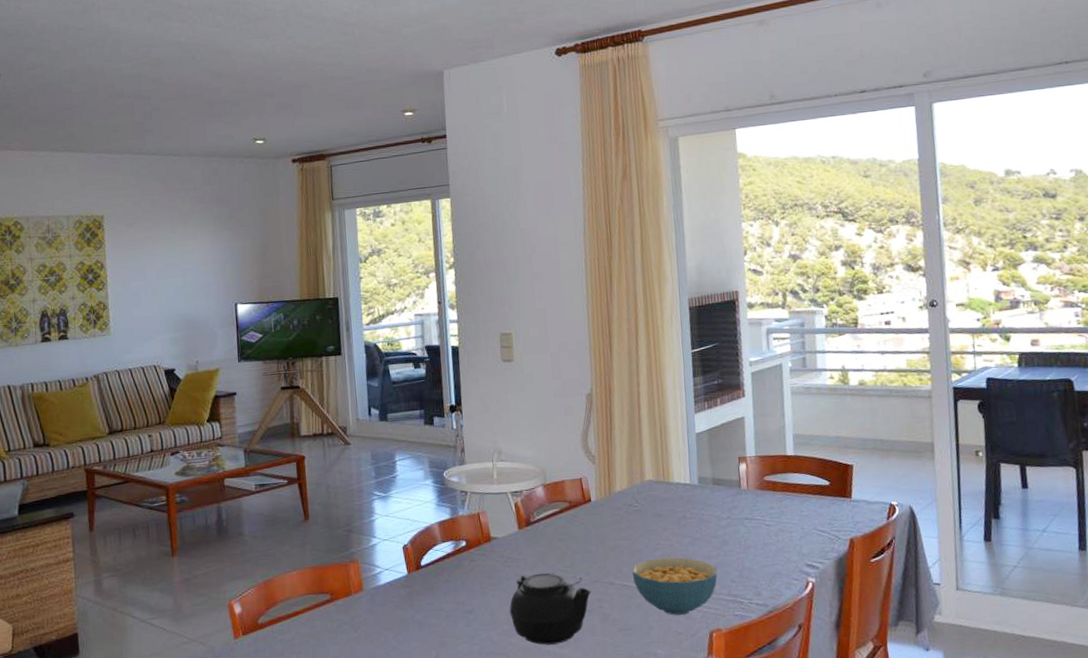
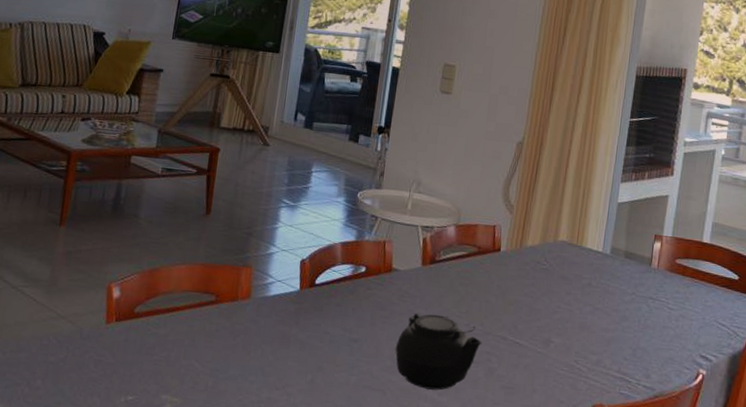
cereal bowl: present [631,557,718,616] -> none [526,321,613,384]

